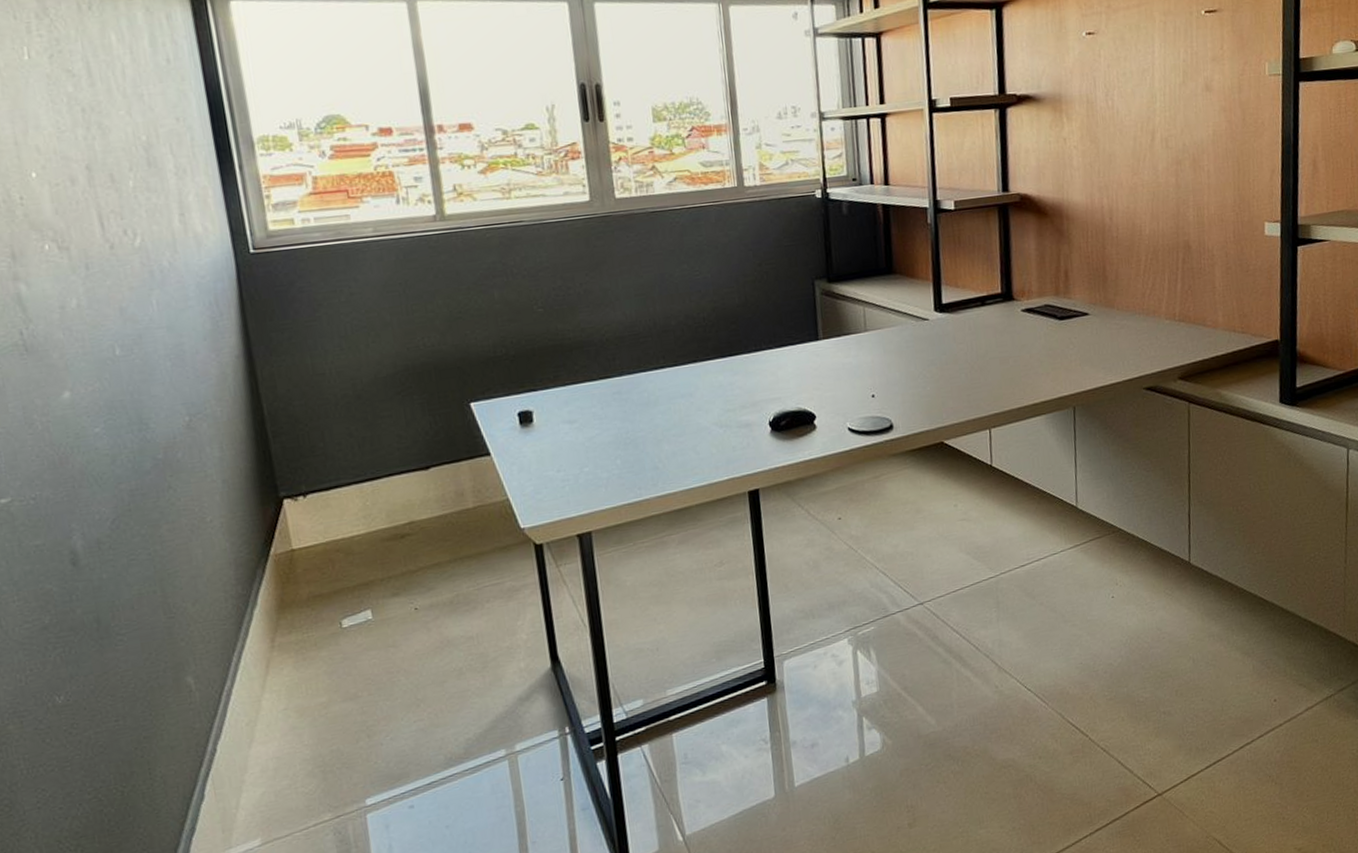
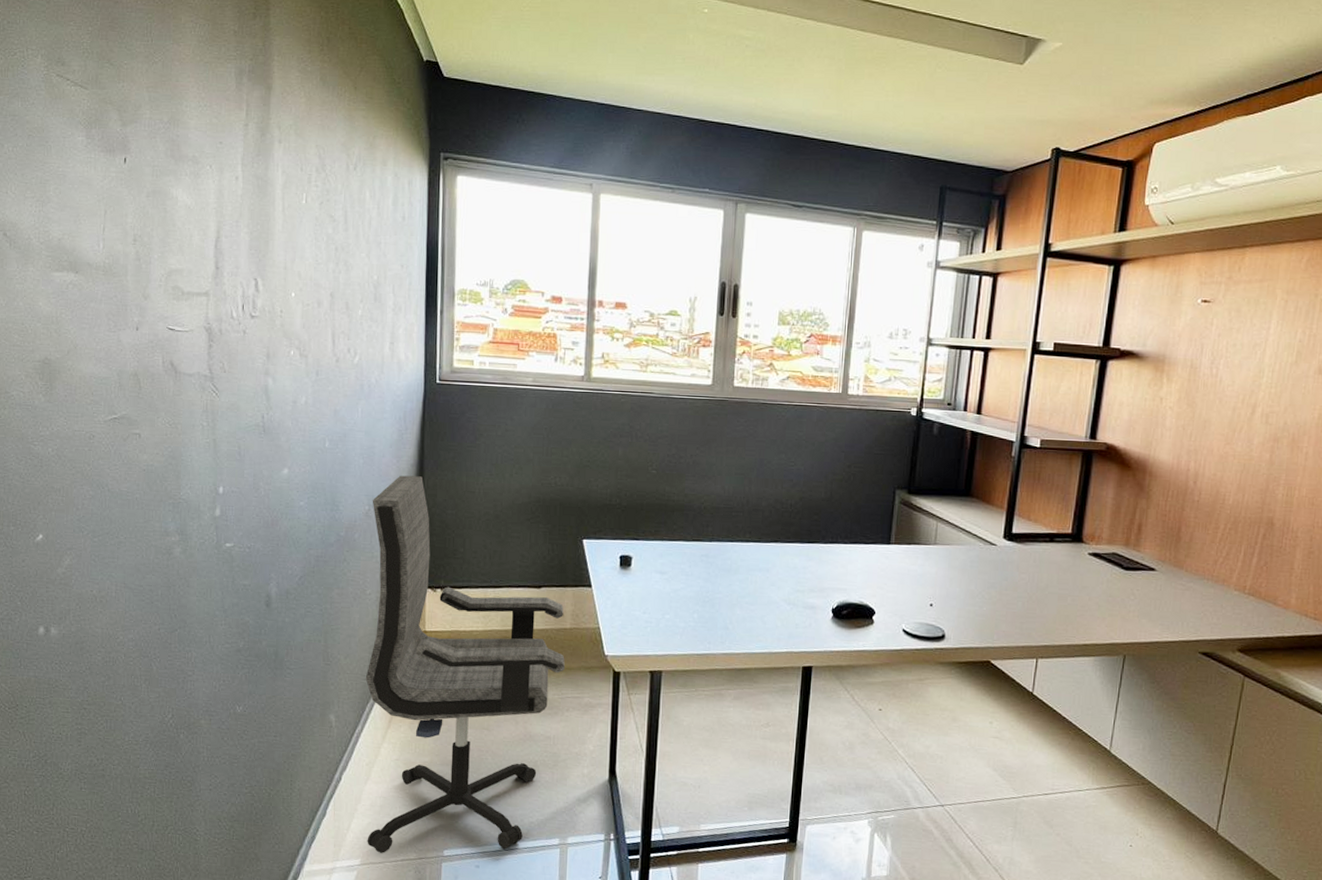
office chair: none [192,367,476,825] -> present [365,475,565,853]

